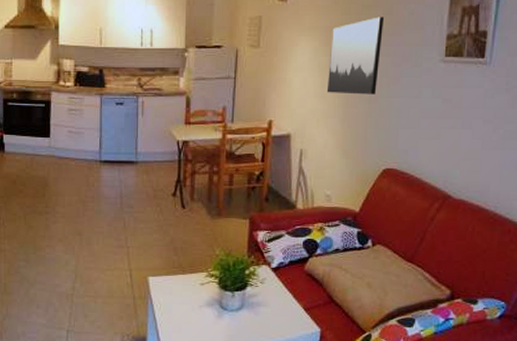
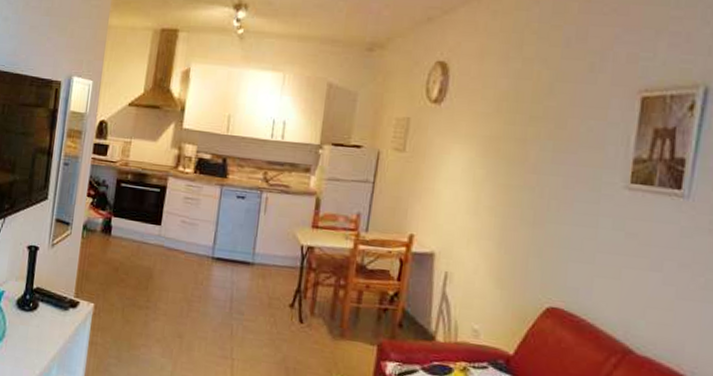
wall art: present [326,17,384,94] -> none [481,130,555,218]

